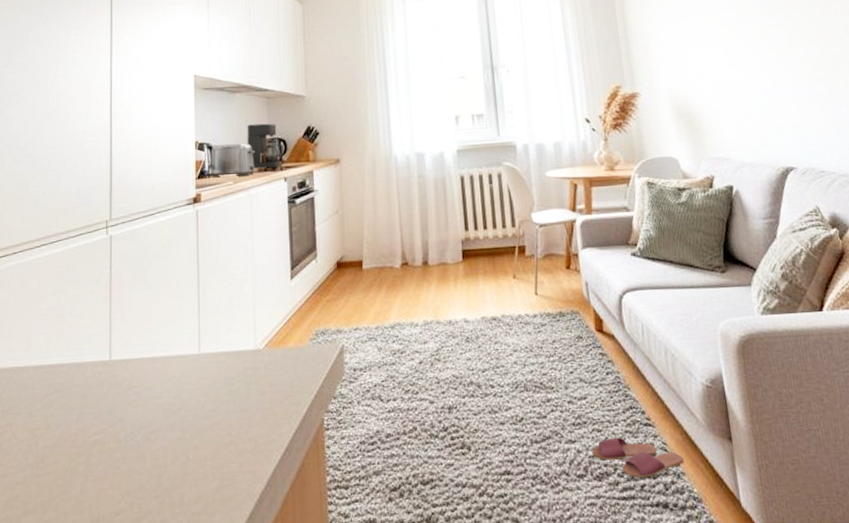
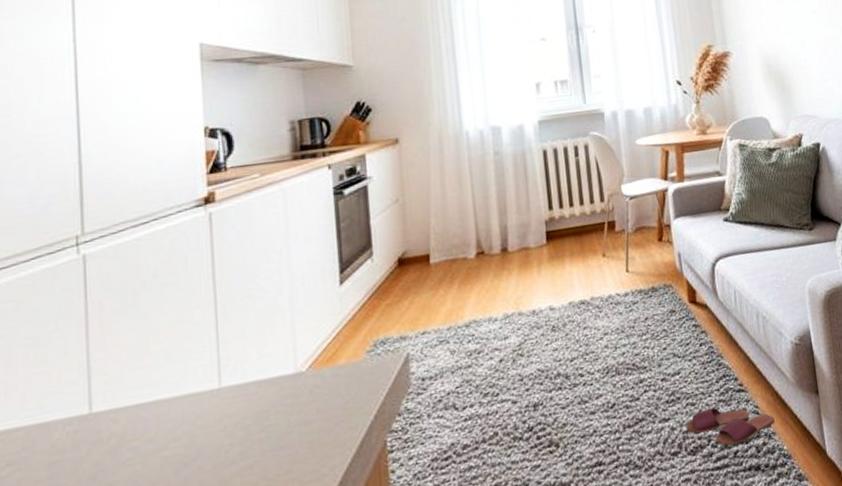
toaster: present [206,143,255,178] -> none [221,126,289,171]
coffee maker: present [247,123,284,169] -> none [276,100,326,157]

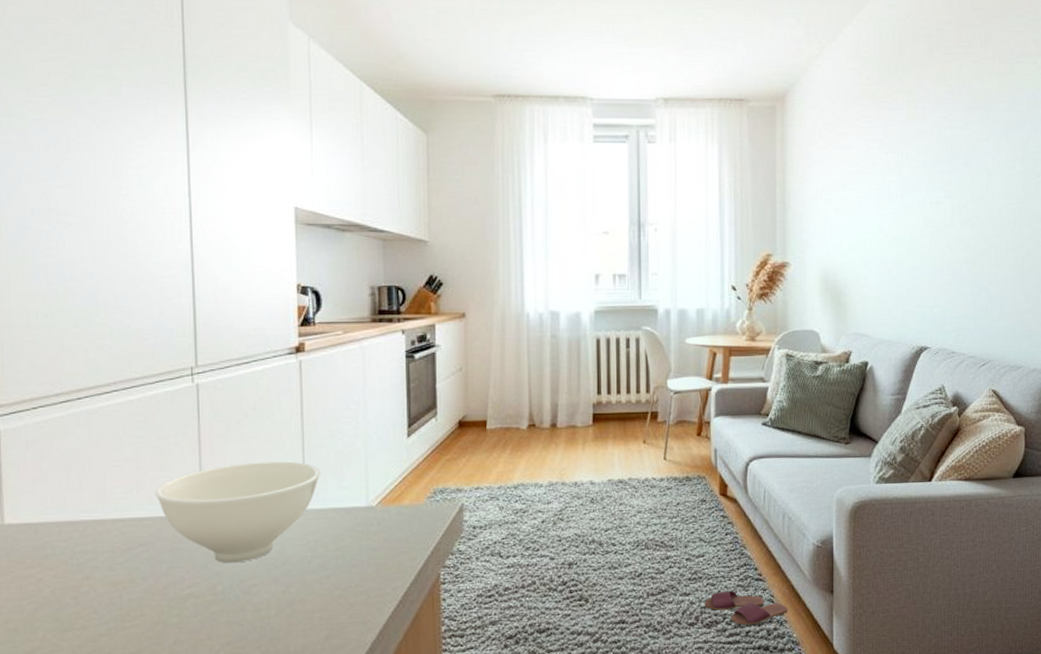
bowl: none [29,331,238,471] -> present [155,461,320,563]

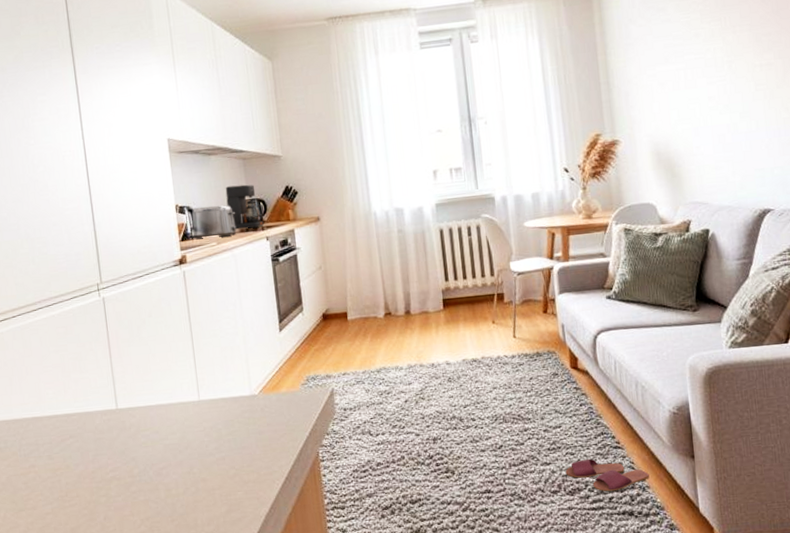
bowl: present [155,461,320,563] -> none [78,359,209,449]
toaster: none [310,289,368,327] -> present [189,205,237,240]
coffee maker: none [359,269,402,319] -> present [225,184,264,230]

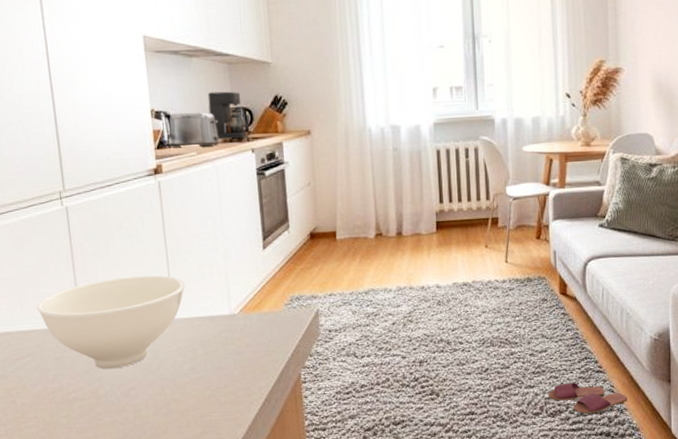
bowl: none [78,359,209,449] -> present [36,275,185,369]

